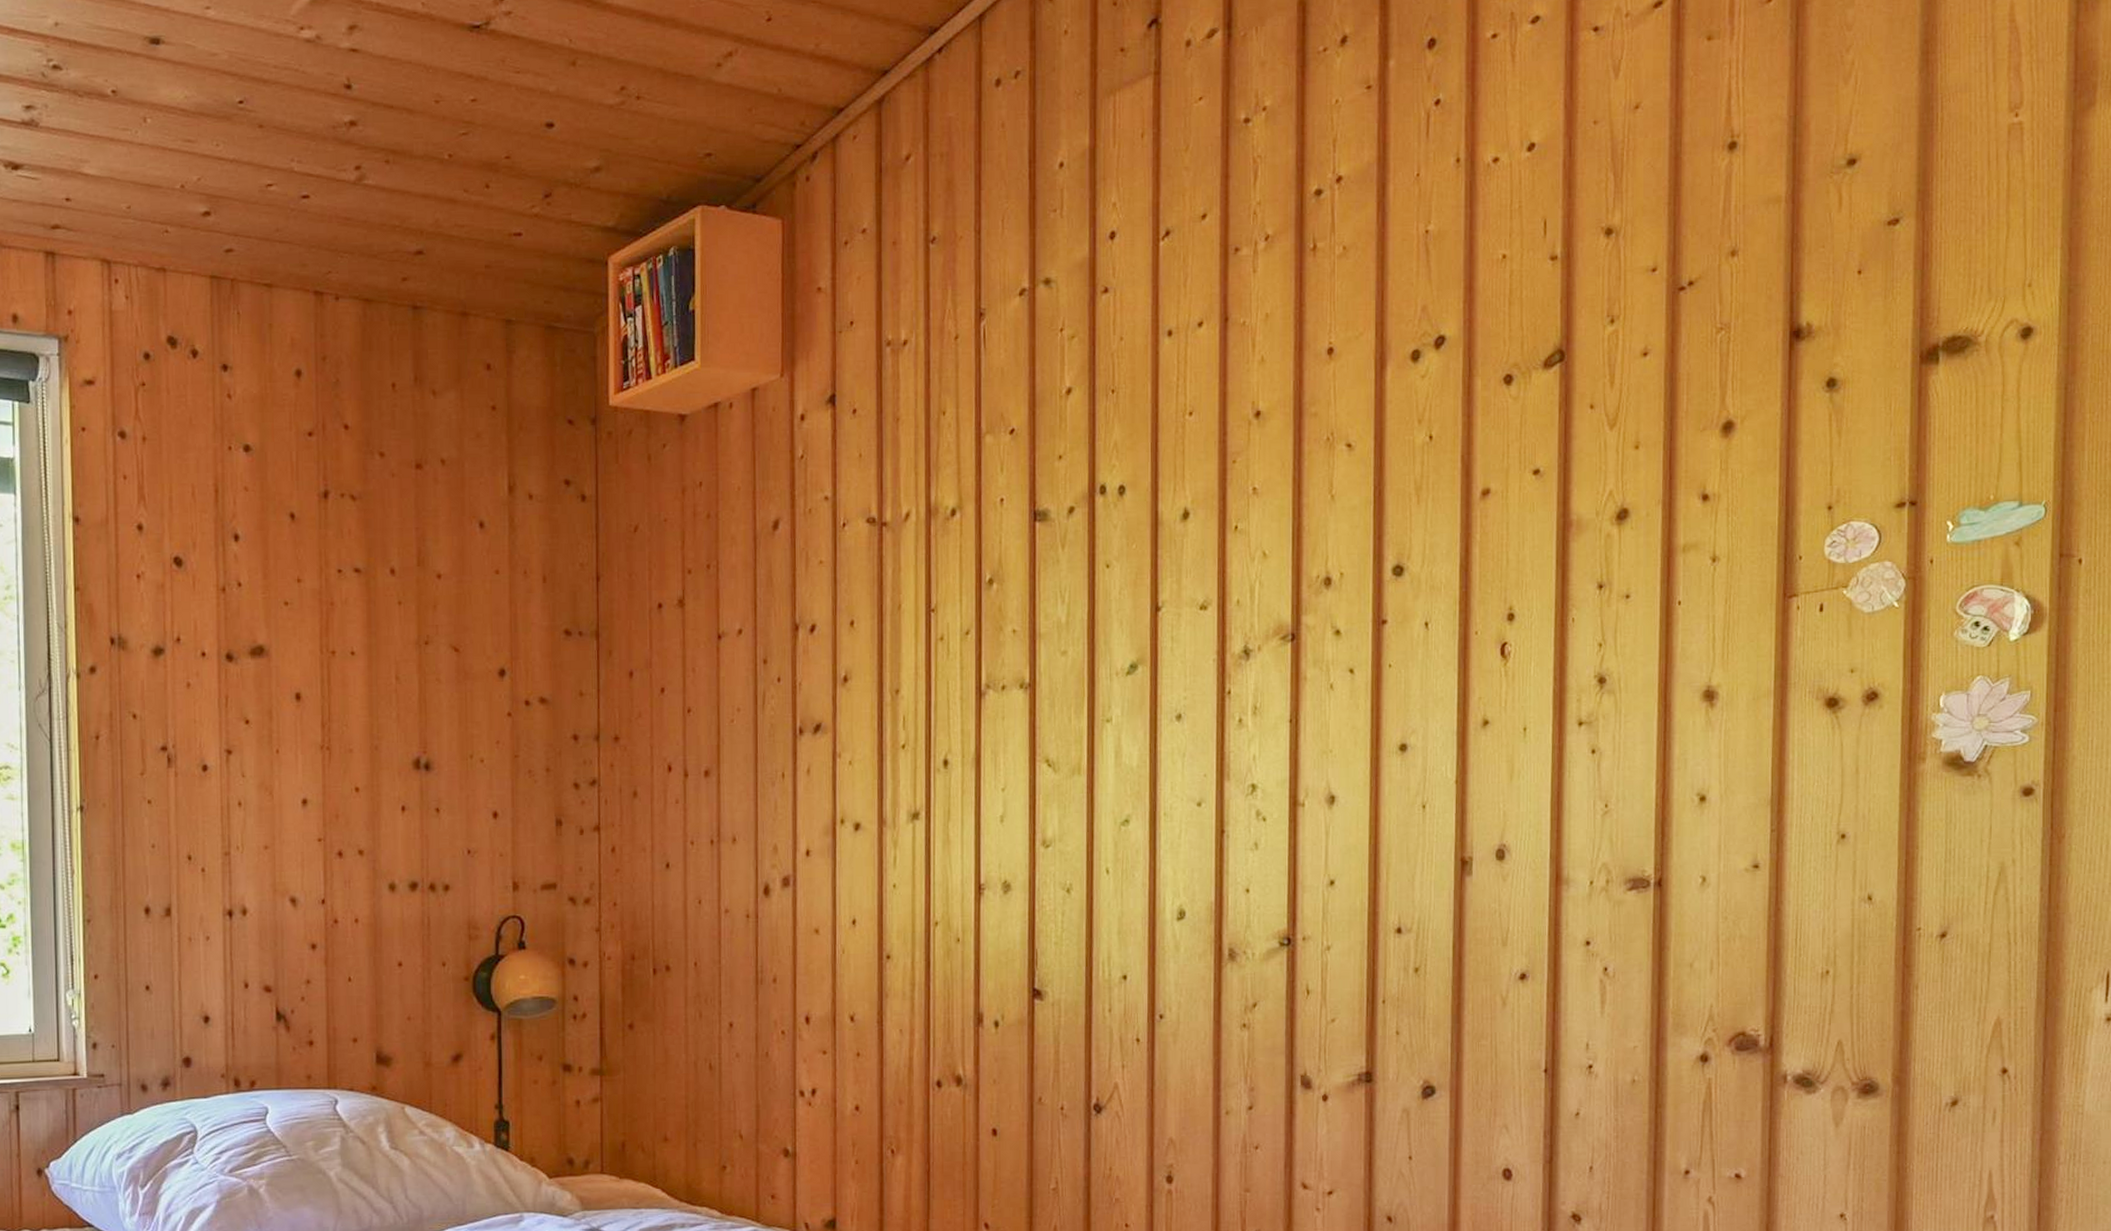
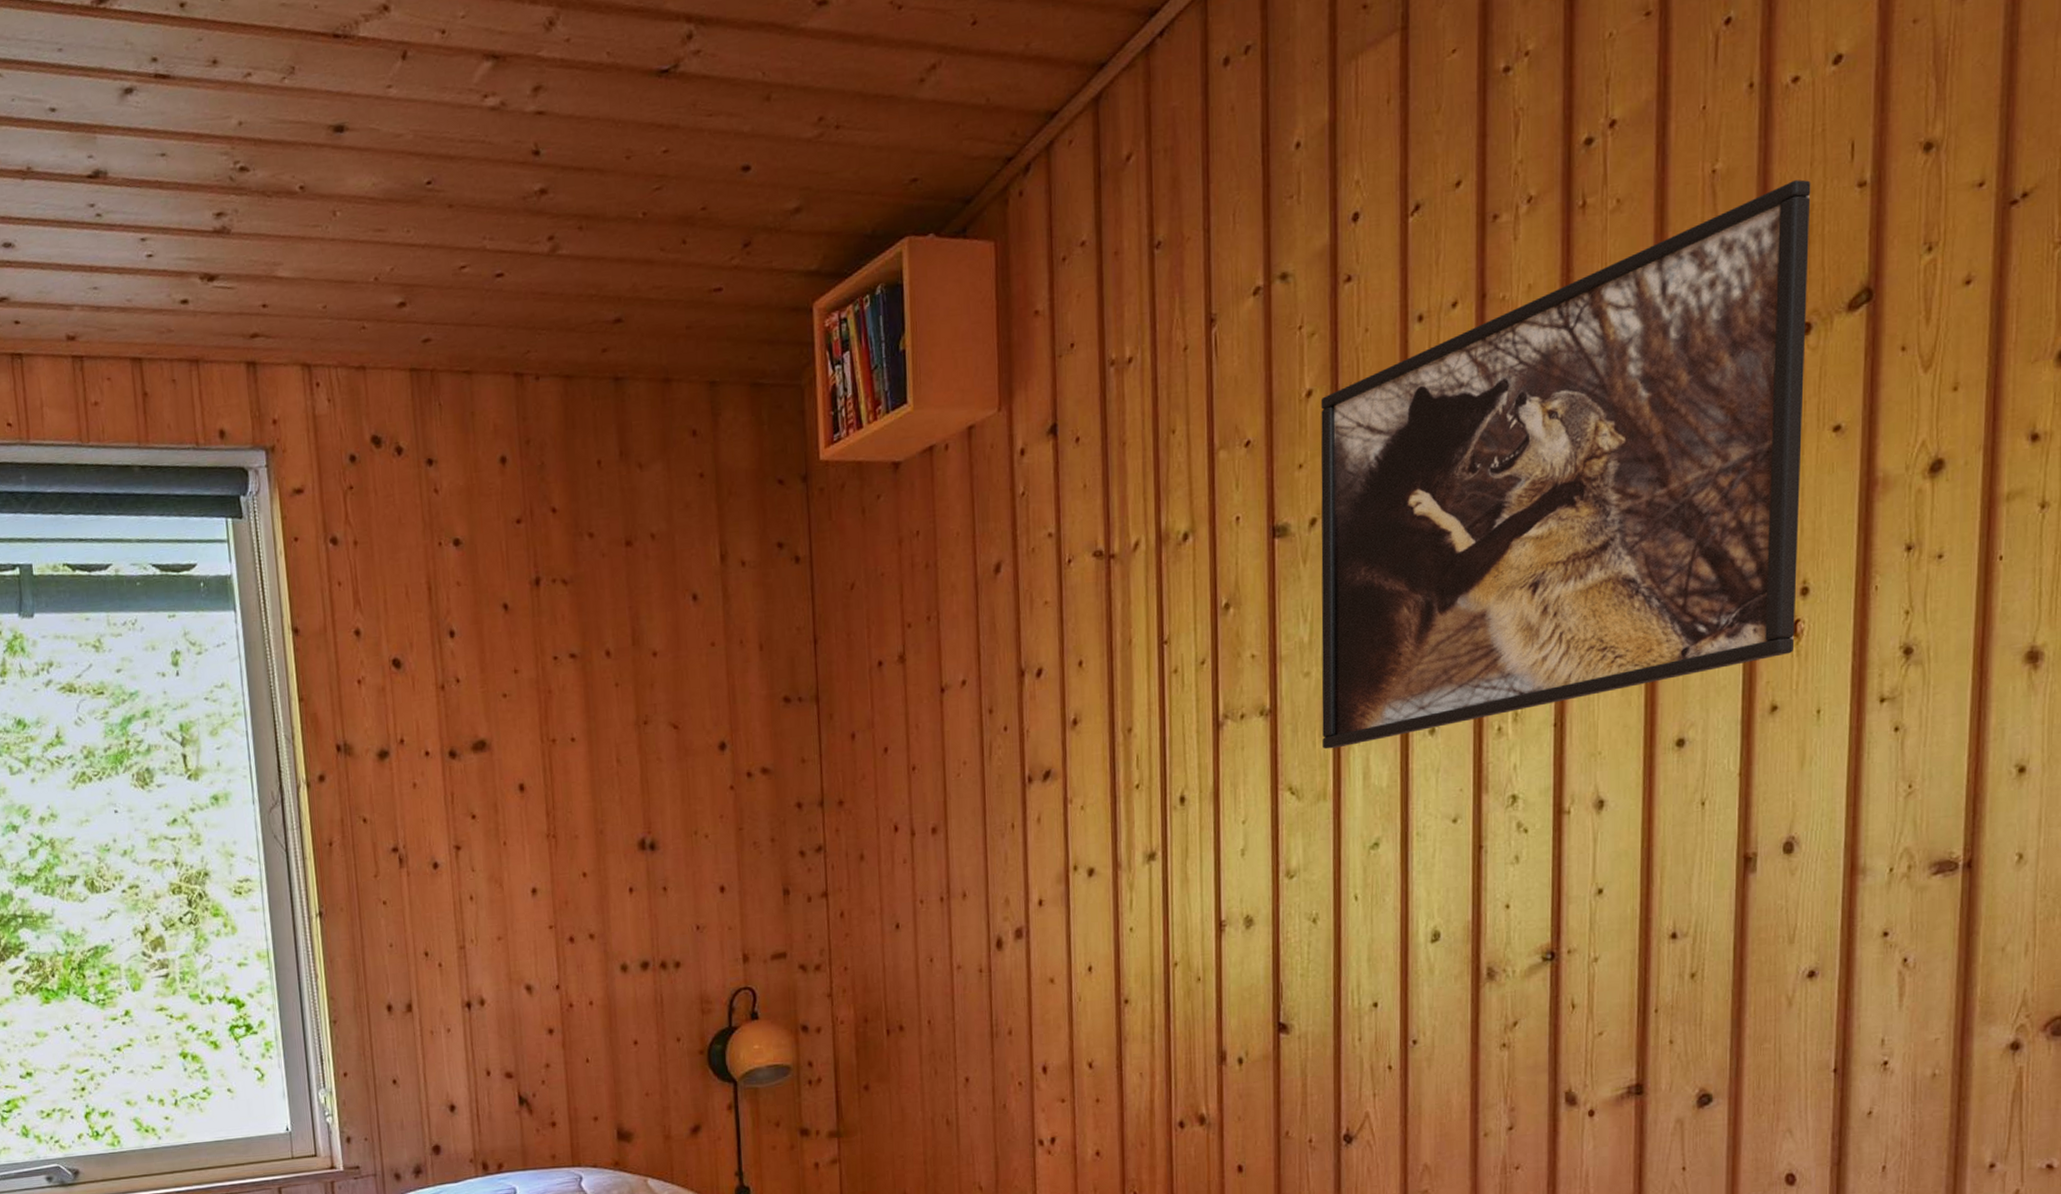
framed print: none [1077,248,1511,726] -> present [1320,179,1811,750]

